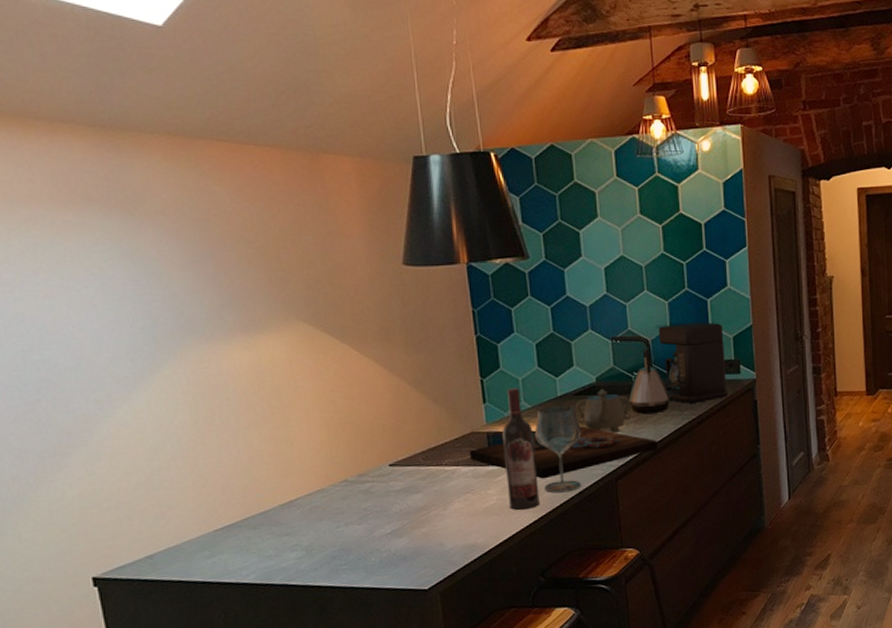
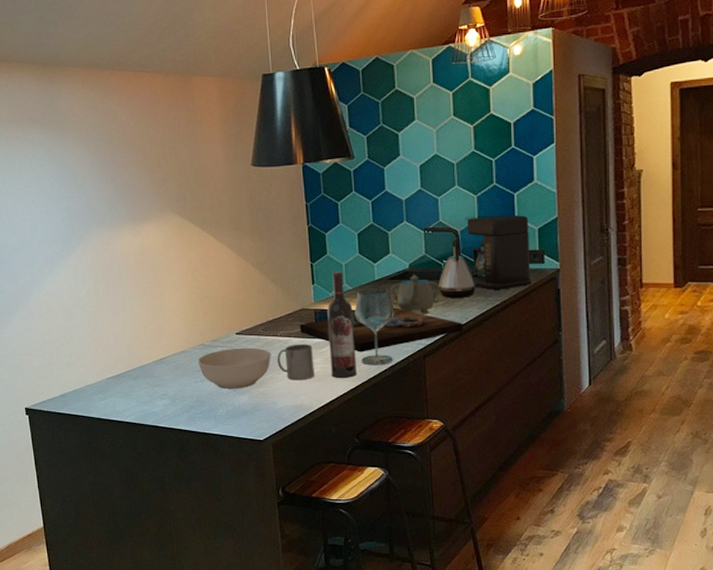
bowl: none [340,480,435,533] -> present [198,347,271,389]
mug: none [443,472,489,516] -> present [277,343,314,380]

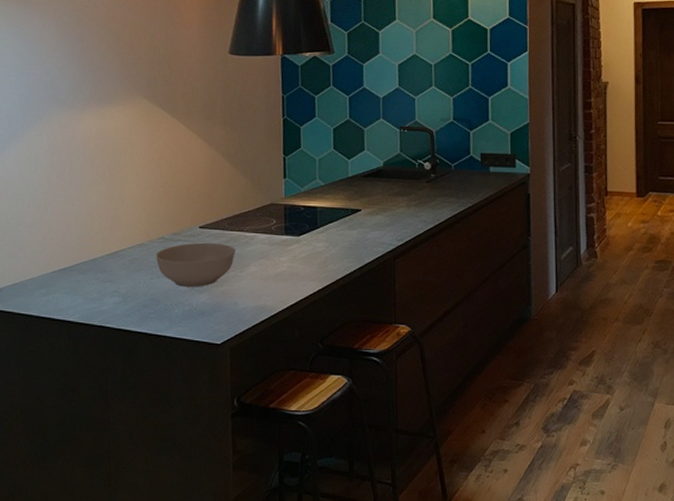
mug: present [277,343,314,380] -> none [241,240,281,280]
cutting board: present [299,307,463,352] -> none [267,205,435,252]
wine bottle: present [327,272,357,378] -> none [297,166,325,278]
wine glass: present [354,288,395,366] -> none [325,185,367,266]
teapot: present [390,274,440,314] -> none [363,172,413,214]
kettle: present [439,237,476,298] -> none [412,137,449,199]
coffee maker: present [467,214,531,290] -> none [442,117,502,192]

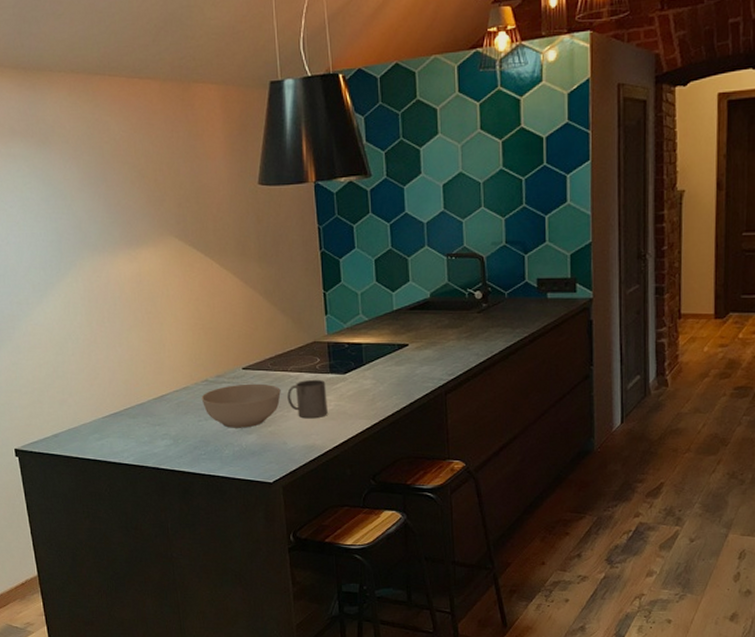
mug: none [241,240,281,280] -> present [287,379,328,419]

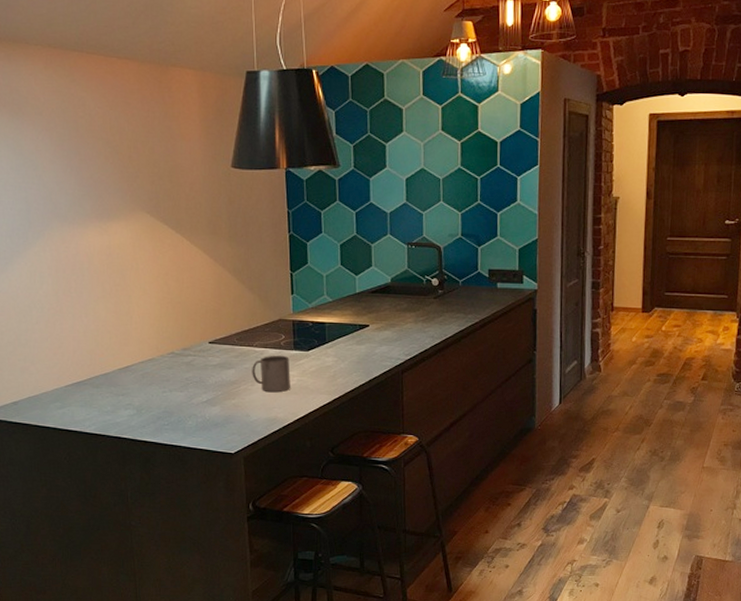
bowl: present [201,383,281,428] -> none [167,357,246,400]

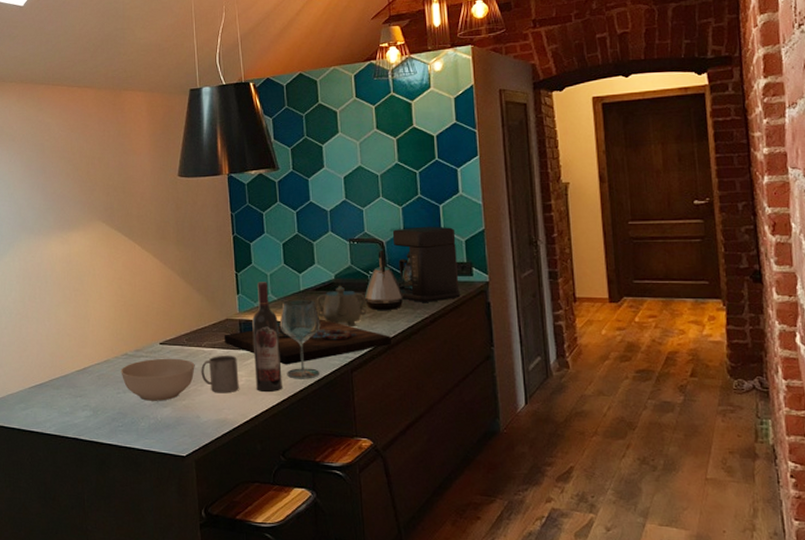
bowl: none [167,357,246,400] -> present [121,358,195,401]
cutting board: none [276,321,442,366] -> present [223,319,391,365]
wine bottle: none [306,282,334,391] -> present [252,282,282,392]
wine glass: none [333,301,375,380] -> present [279,299,321,379]
teapot: none [371,288,421,329] -> present [316,285,367,326]
kettle: none [420,253,457,314] -> present [365,248,404,310]
coffee maker: none [450,233,510,308] -> present [392,226,460,302]

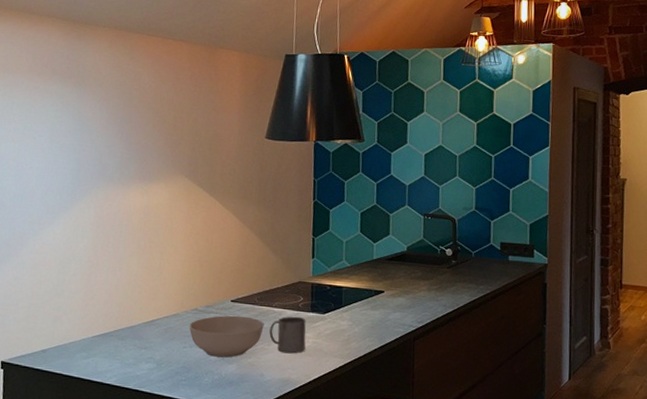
cutting board: present [223,319,391,365] -> none [295,287,454,330]
wine bottle: present [252,282,282,392] -> none [322,248,349,355]
wine glass: present [279,299,321,379] -> none [350,267,390,345]
teapot: present [316,285,367,326] -> none [386,257,435,297]
kettle: present [365,248,404,310] -> none [433,225,469,284]
coffee maker: present [392,226,460,302] -> none [464,207,522,279]

